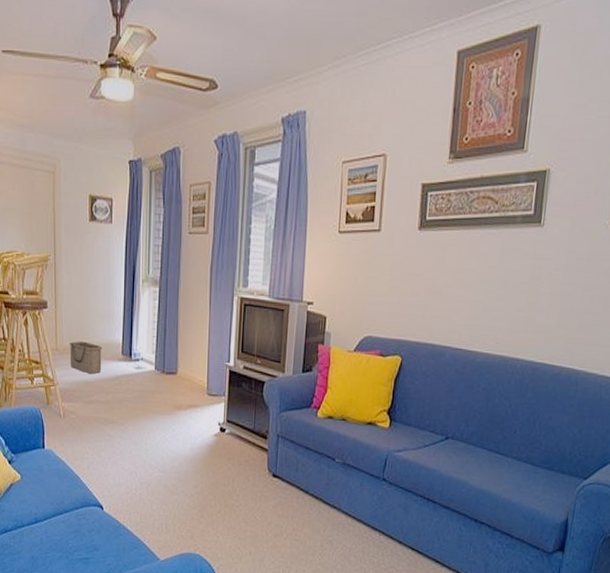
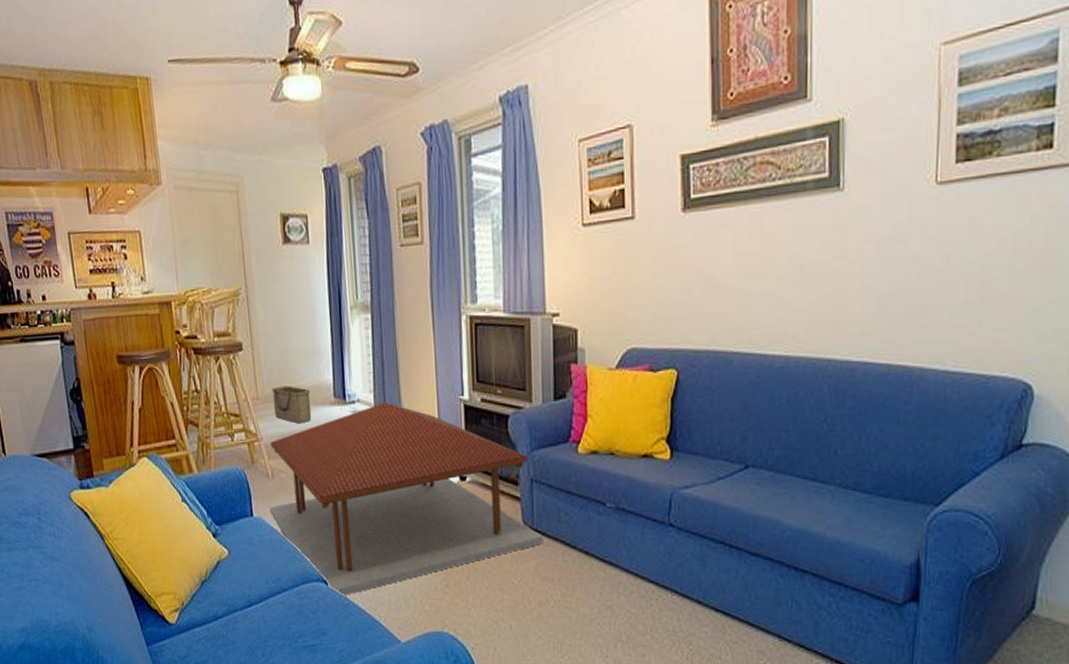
coffee table: none [60,362,284,520] -> present [270,402,544,596]

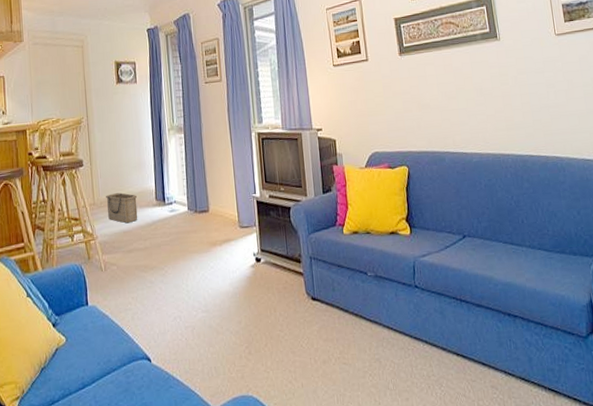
coffee table: present [270,402,544,596] -> none [103,202,324,371]

